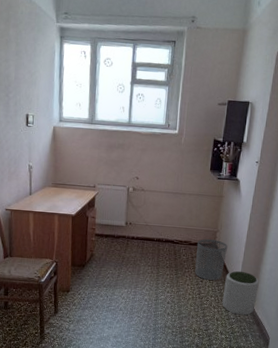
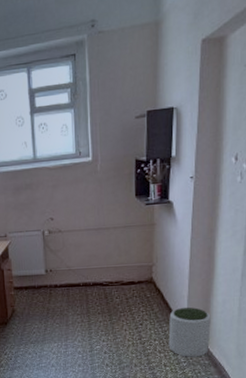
waste bin: present [195,239,228,280] -> none [131,275,167,322]

